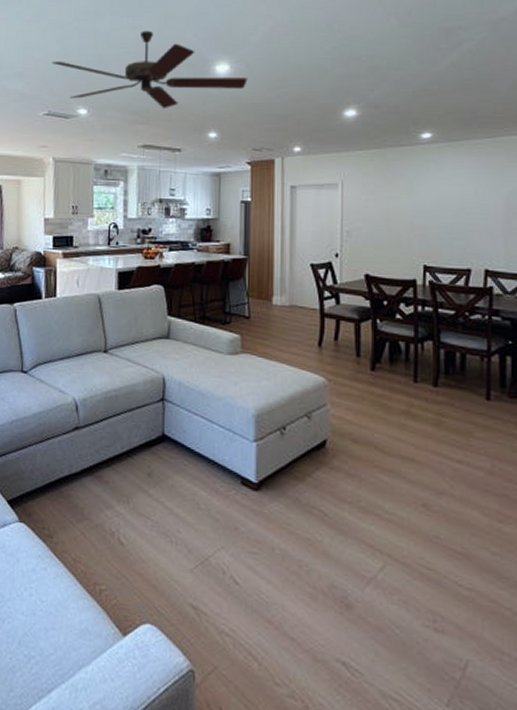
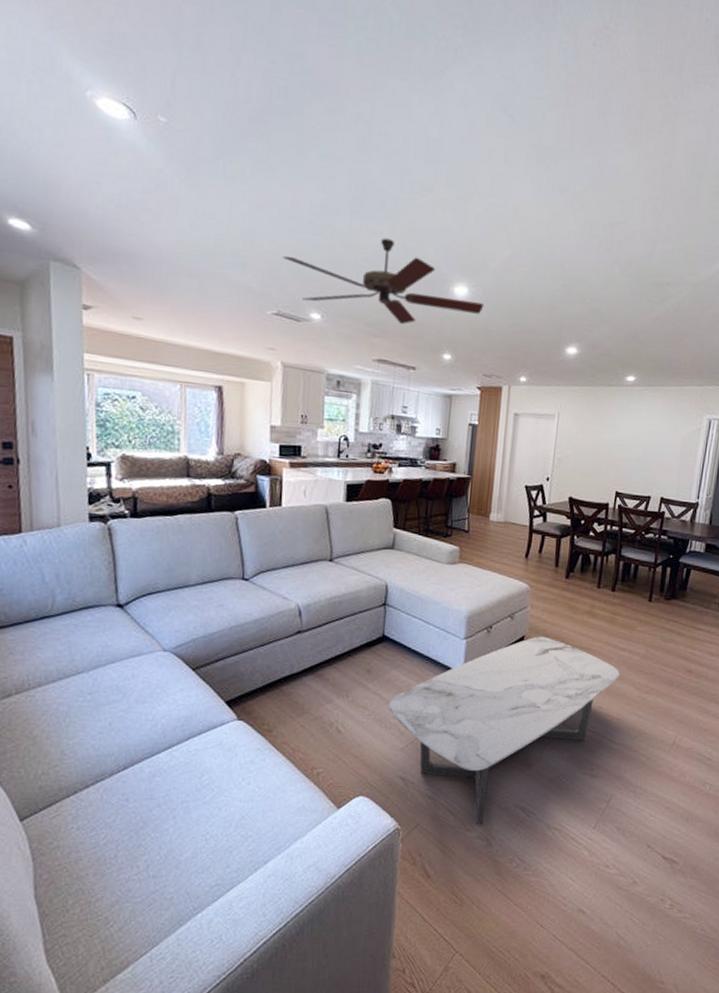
coffee table: none [173,440,458,680] -> present [388,636,620,825]

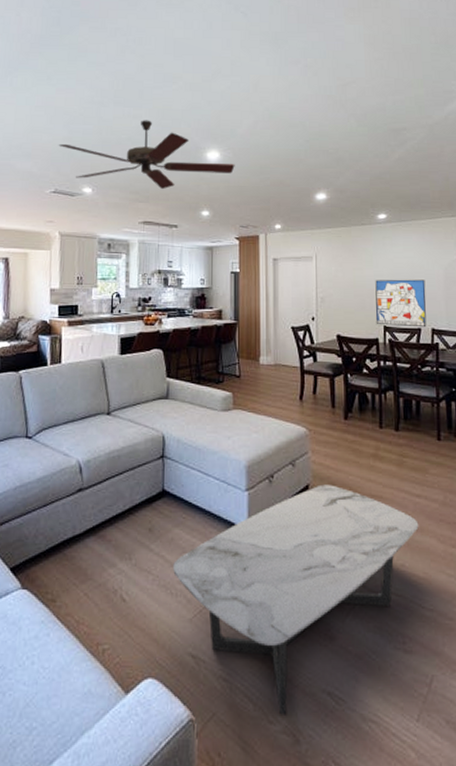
wall art: none [608,444,663,496] -> present [375,279,427,328]

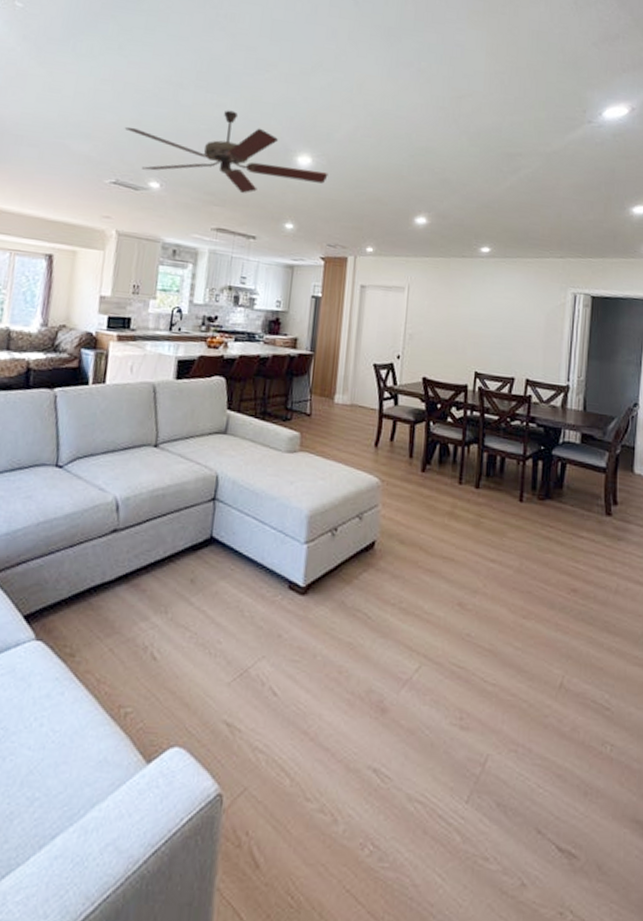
coffee table: present [173,484,419,715] -> none [214,541,490,793]
wall art: present [375,279,427,328] -> none [466,320,525,377]

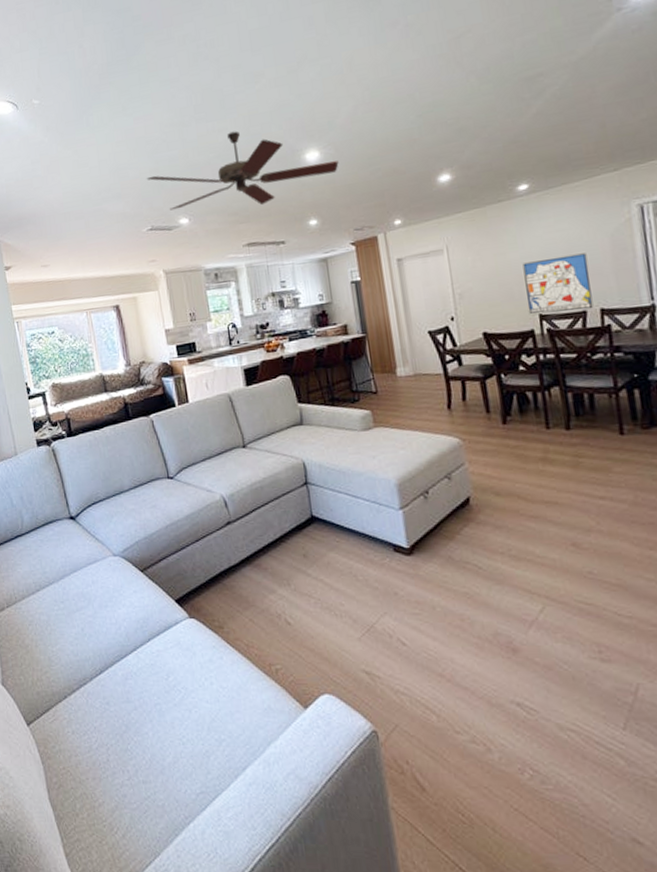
wall art: none [466,320,525,377] -> present [522,253,593,315]

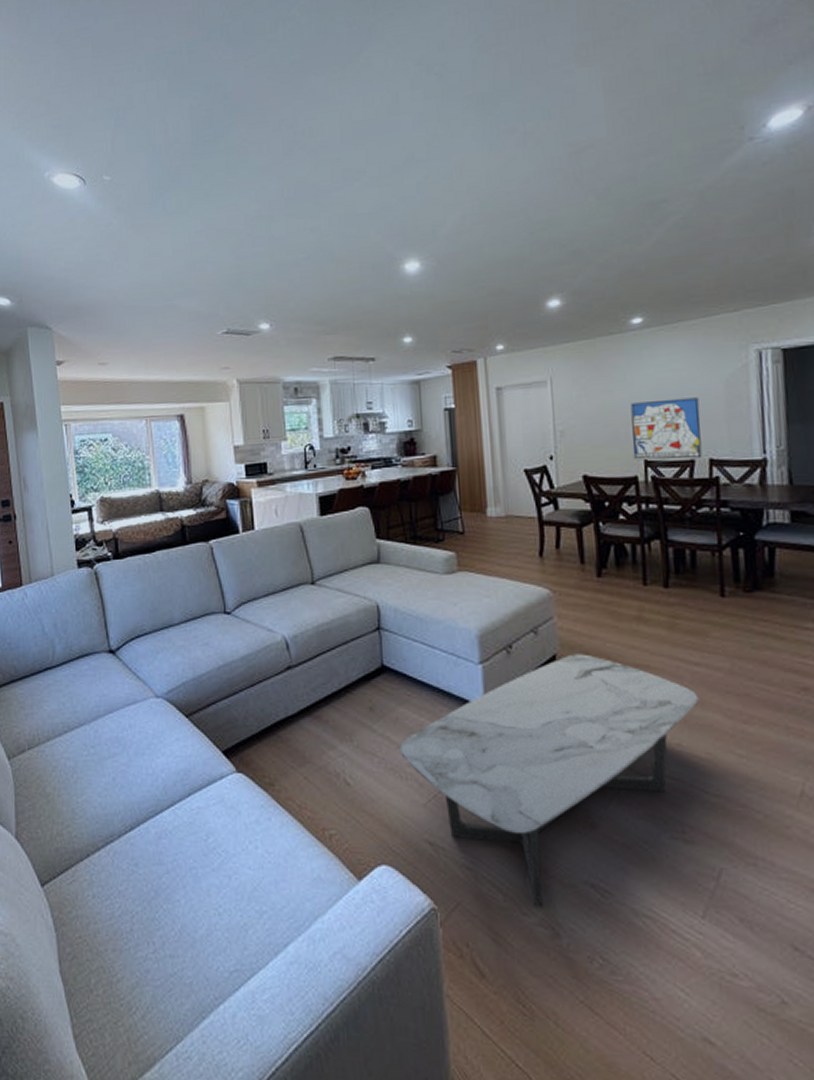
ceiling fan: present [146,131,339,211] -> none [225,231,441,317]
coffee table: none [333,495,606,726] -> present [400,654,699,907]

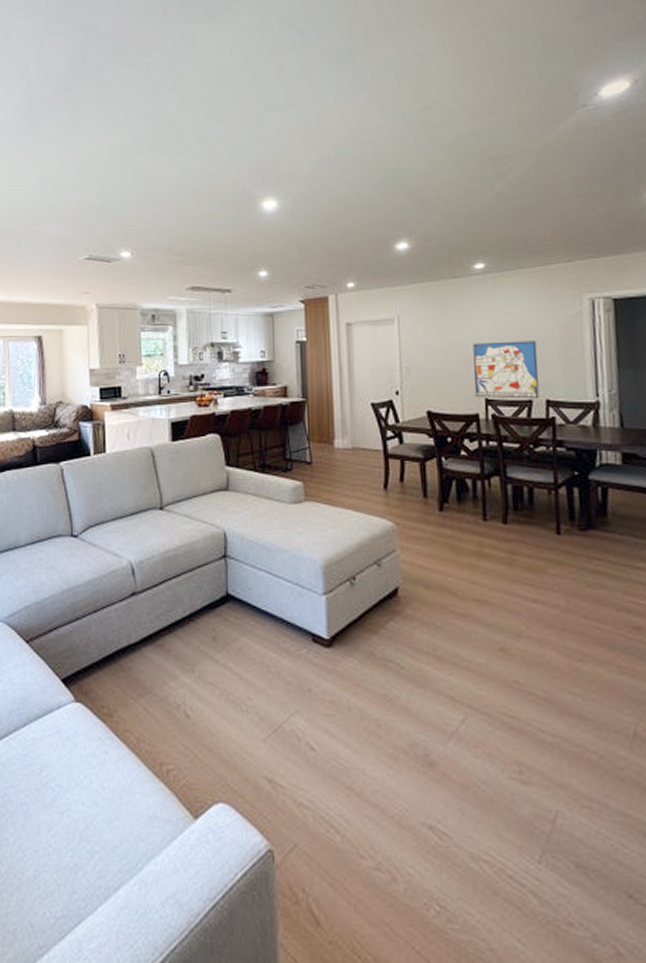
coffee table: present [400,654,699,907] -> none [242,587,536,850]

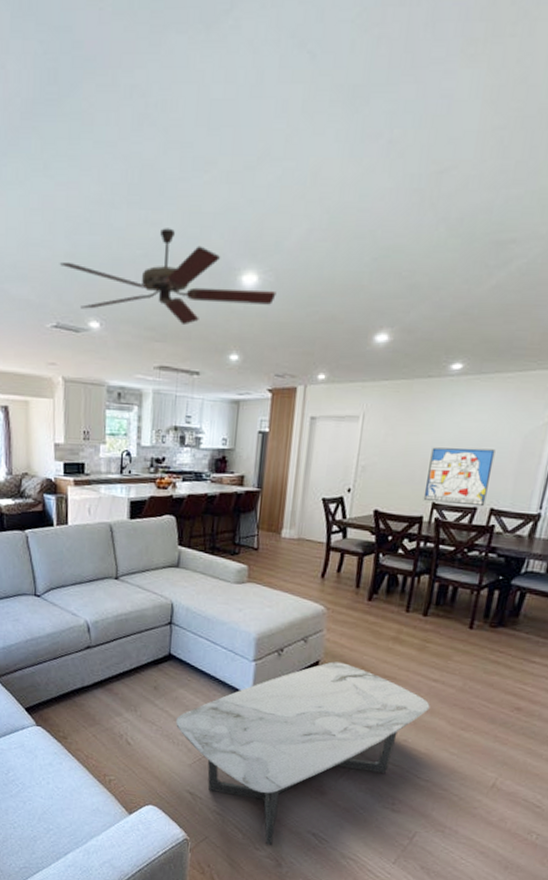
ceiling fan: none [90,168,296,249] -> present [59,228,277,326]
coffee table: none [242,587,536,850] -> present [176,661,430,846]

